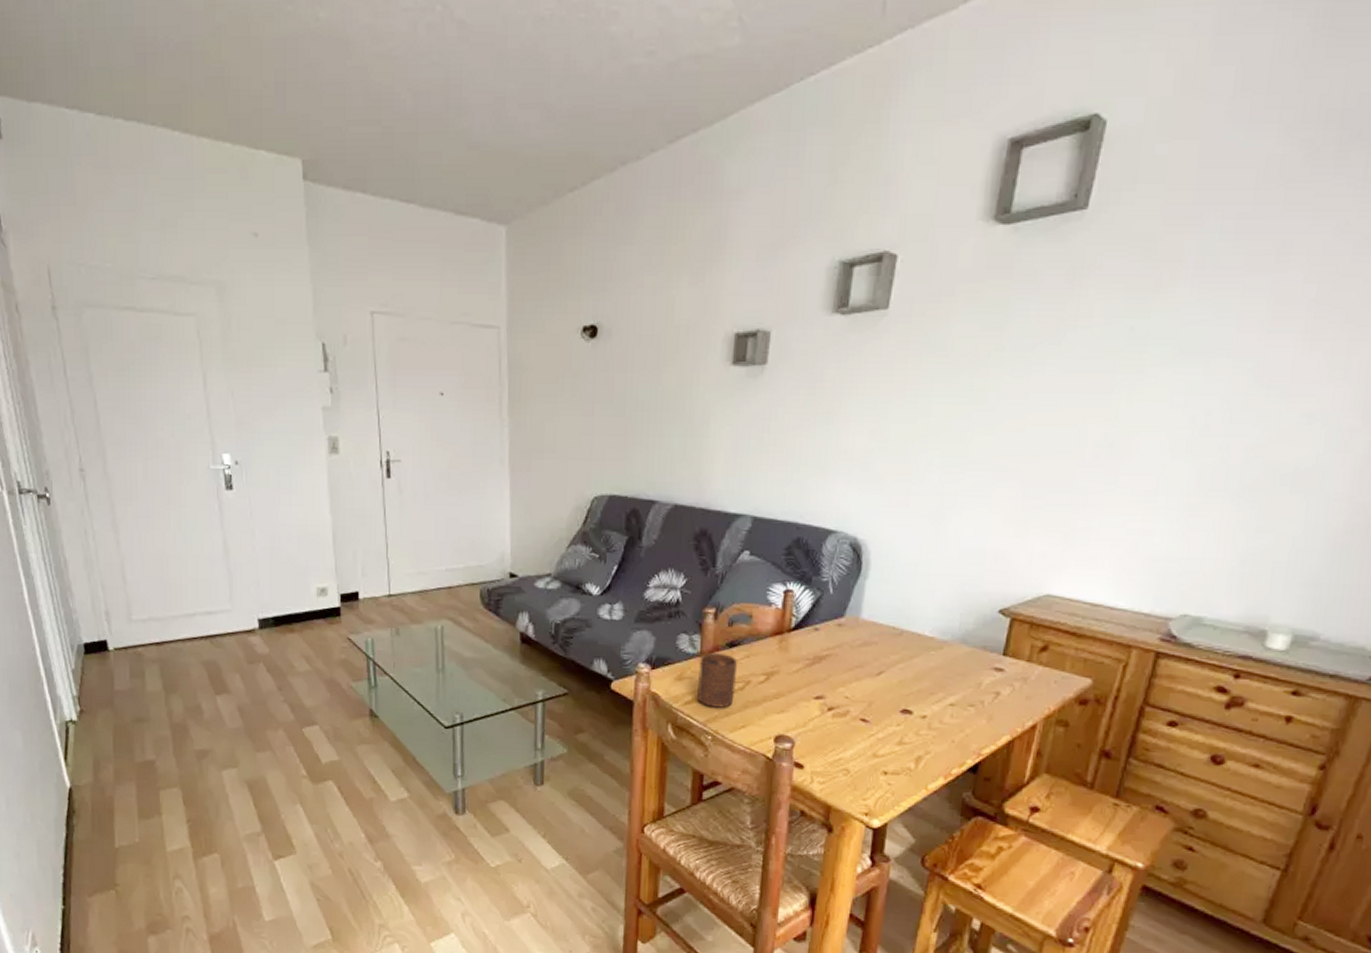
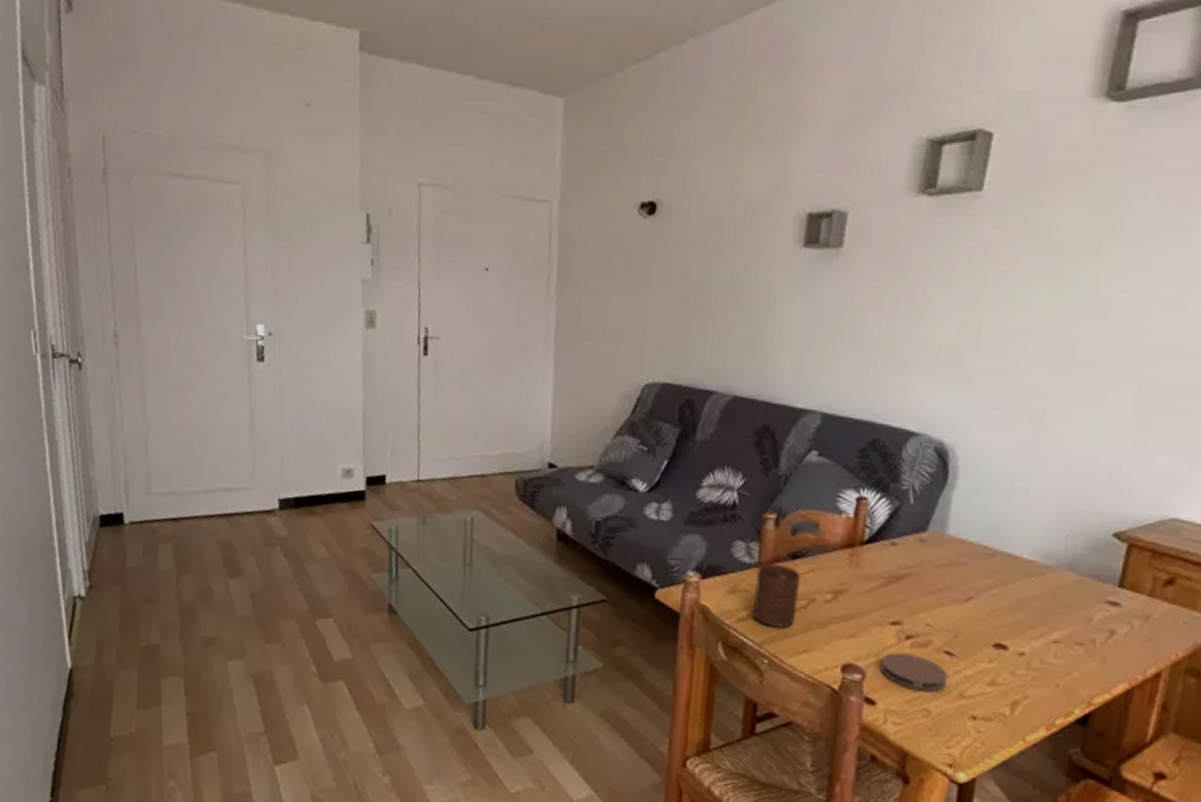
coaster: none [807,722,864,755] -> present [880,652,949,693]

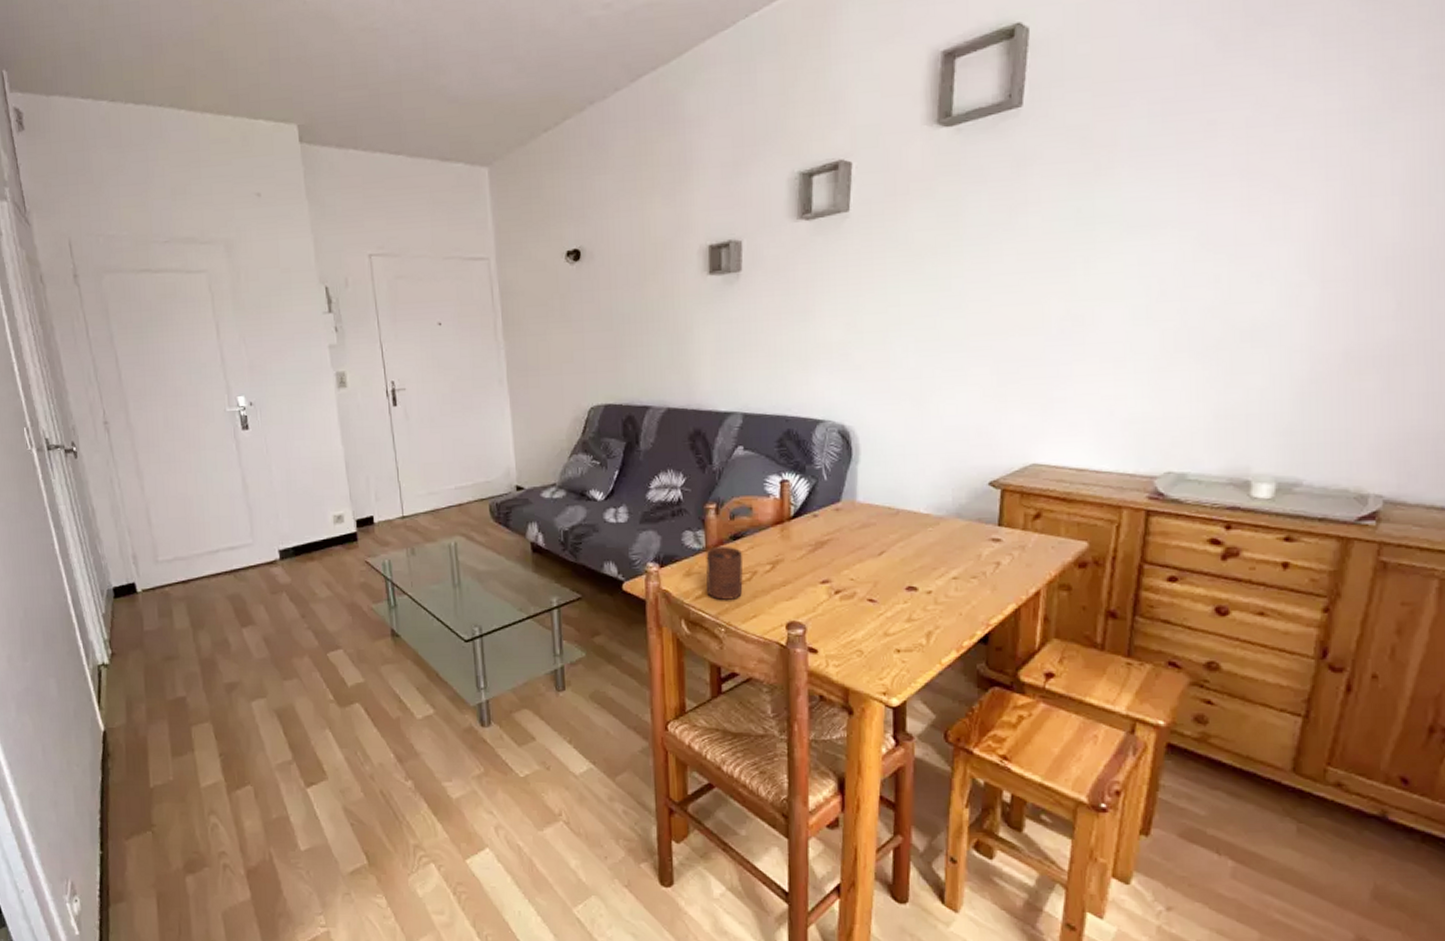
coaster: present [880,652,949,693] -> none [817,606,874,636]

